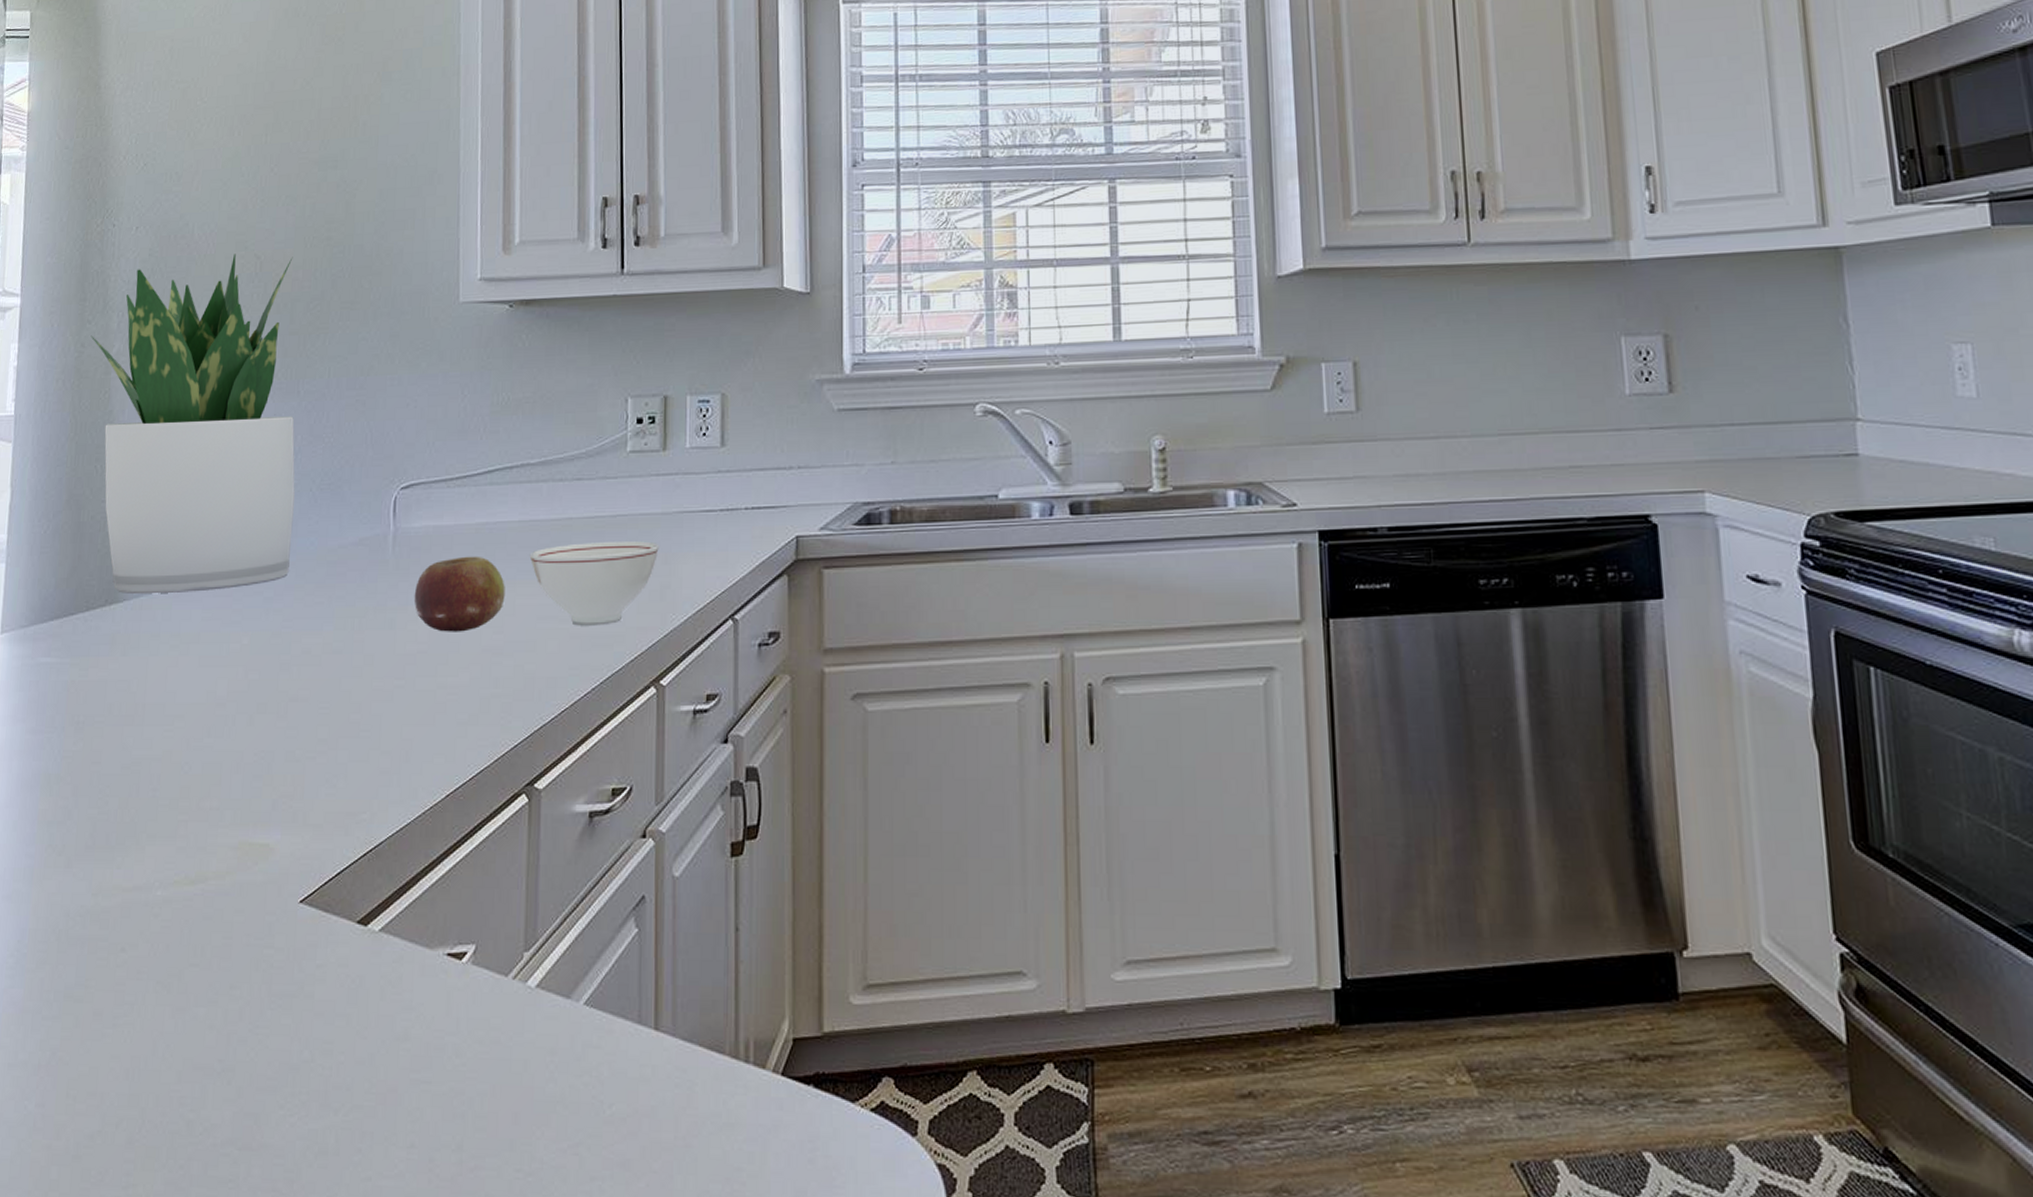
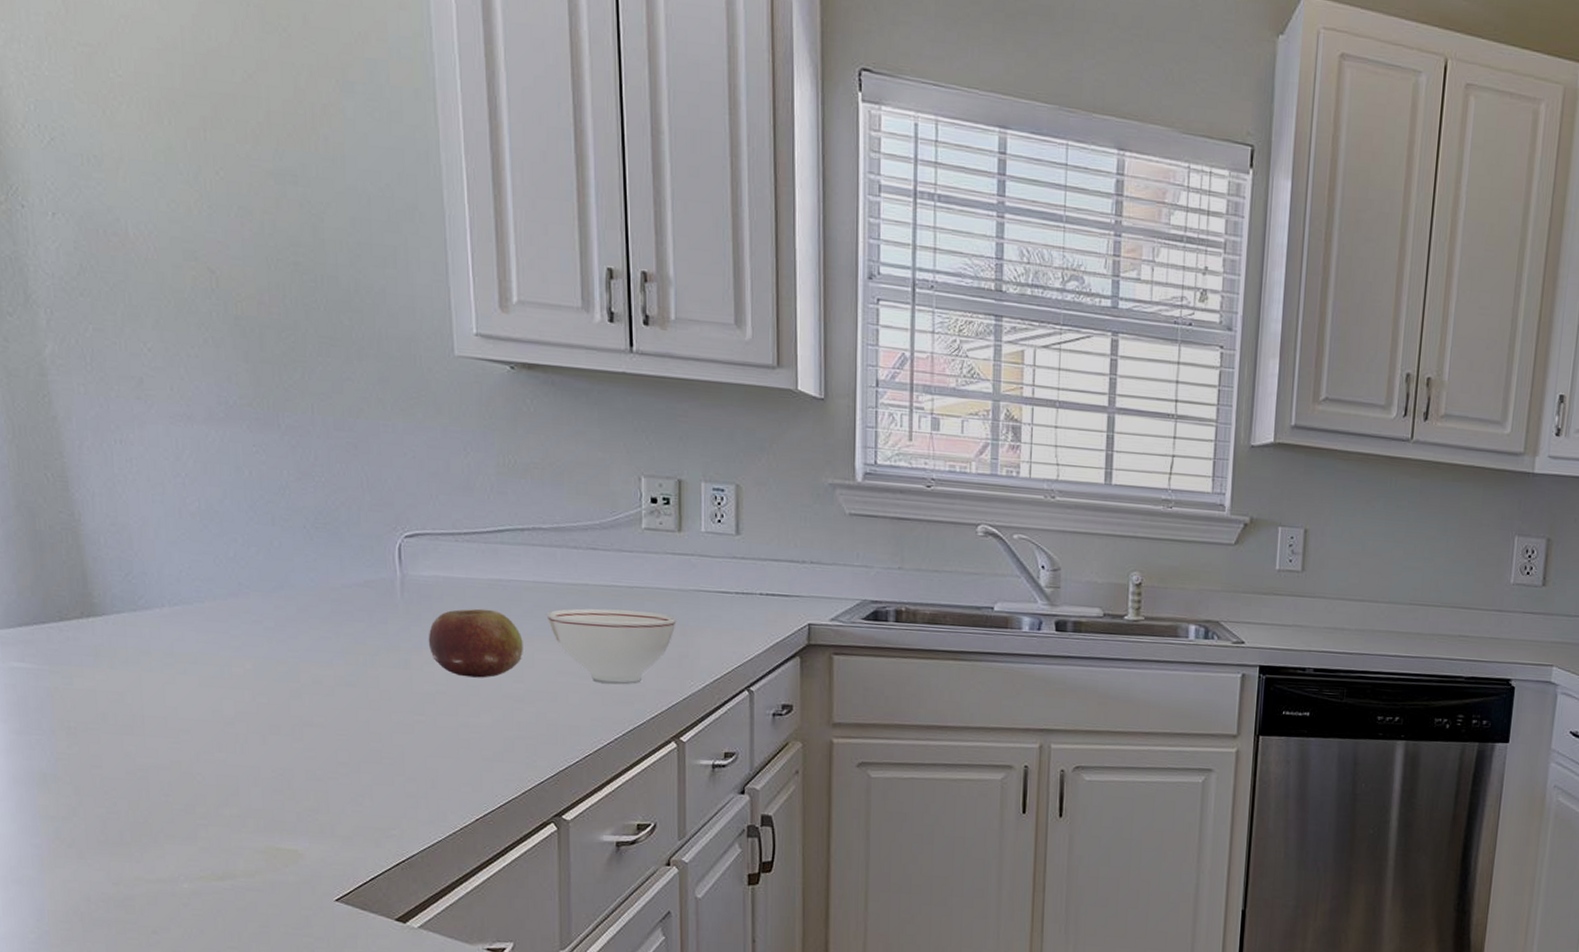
planter: present [91,253,295,595] -> none [14,262,289,615]

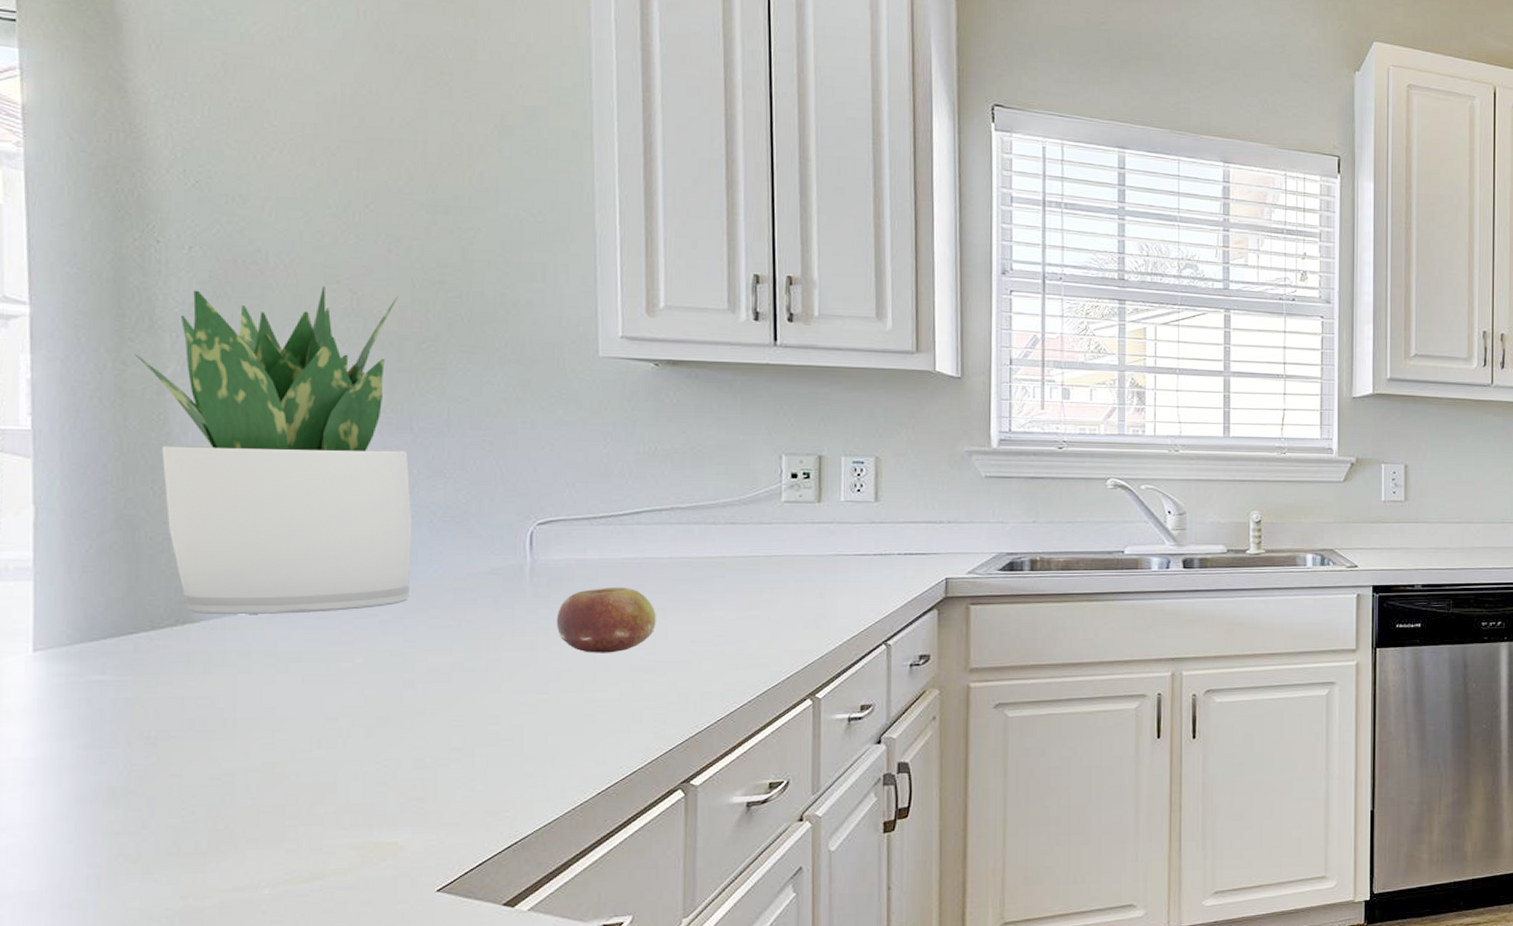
planter: none [14,262,289,615] -> present [134,286,412,615]
bowl: present [546,608,677,685] -> none [681,578,814,649]

